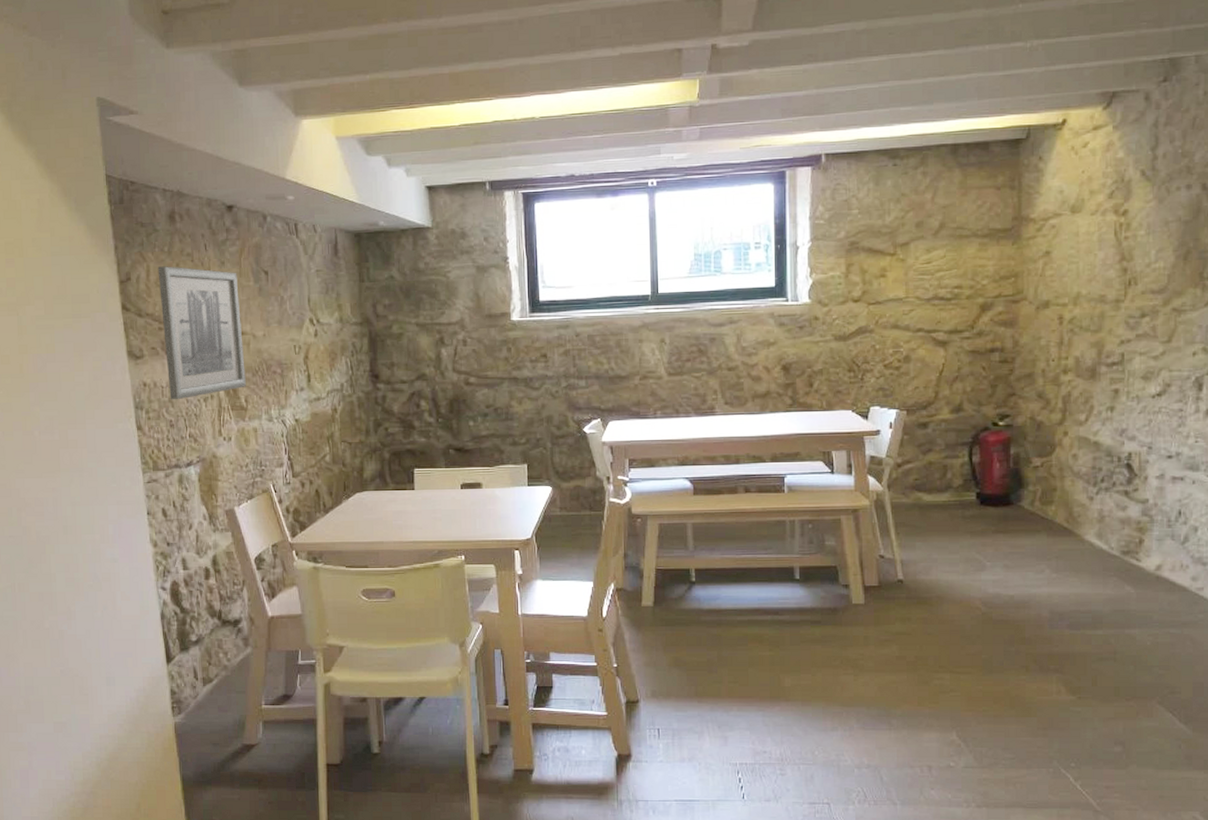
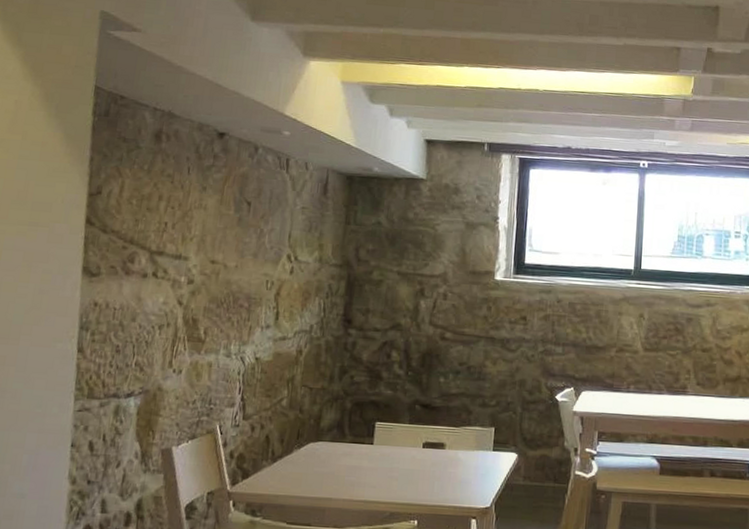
wall art: present [157,266,246,400] -> none [121,184,218,325]

